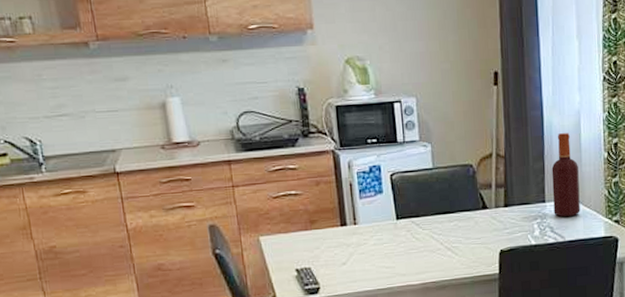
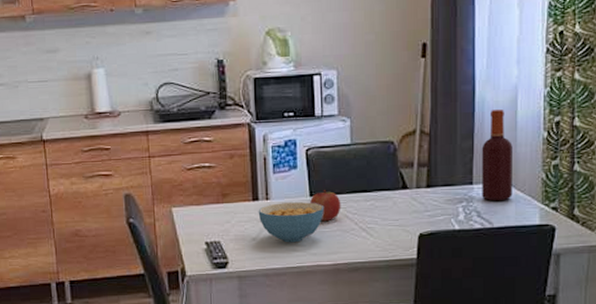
cereal bowl: none [347,225,411,266] -> present [258,202,325,243]
fruit: none [397,213,427,244] -> present [310,190,341,222]

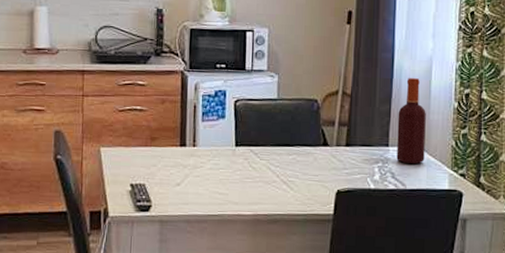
cereal bowl: present [258,202,325,243] -> none [184,150,249,191]
fruit: present [310,190,341,222] -> none [235,141,265,172]

